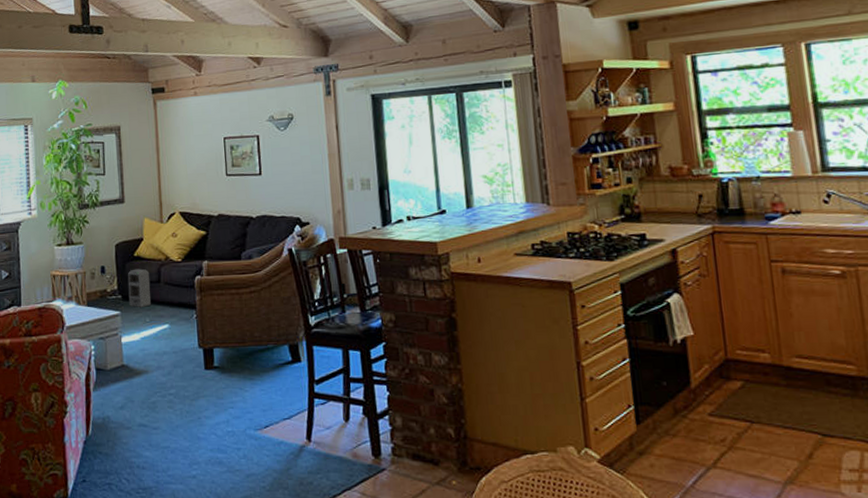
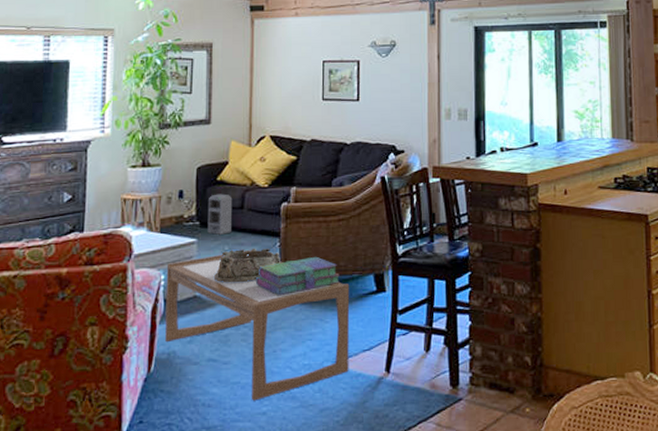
coffee table: none [95,321,271,465] -> present [165,249,350,401]
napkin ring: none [138,319,198,352] -> present [213,248,280,282]
stack of books: none [177,327,256,364] -> present [256,256,340,295]

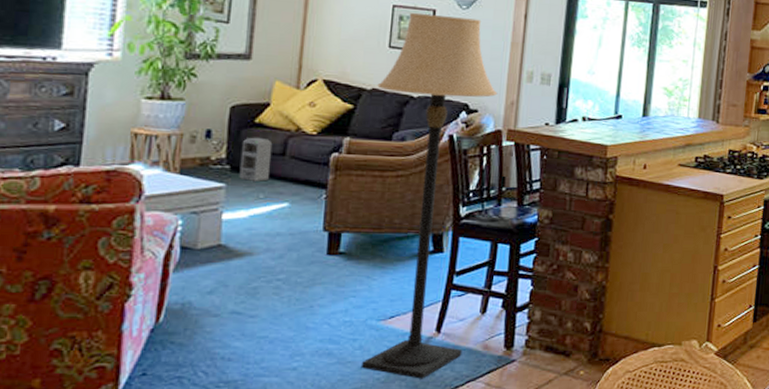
coffee table: present [165,249,350,401] -> none [179,199,404,356]
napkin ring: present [213,248,280,282] -> none [243,198,326,233]
stack of books: present [256,256,340,295] -> none [295,211,393,249]
lamp: none [315,65,421,421] -> present [361,13,498,379]

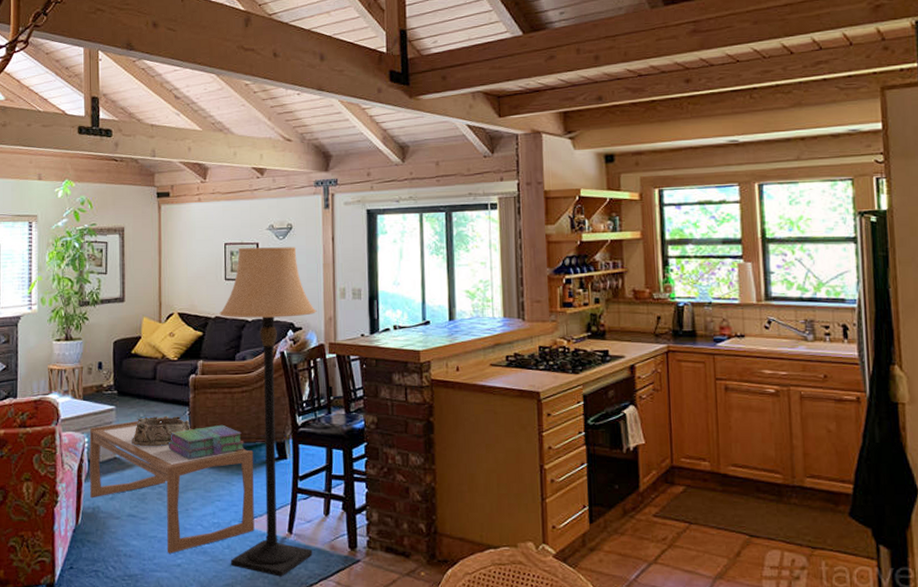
coffee table: none [179,199,404,356] -> present [89,416,255,554]
speaker: present [239,137,273,181] -> none [124,365,146,403]
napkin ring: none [243,198,326,233] -> present [131,415,190,446]
stack of books: none [295,211,393,249] -> present [169,424,244,459]

